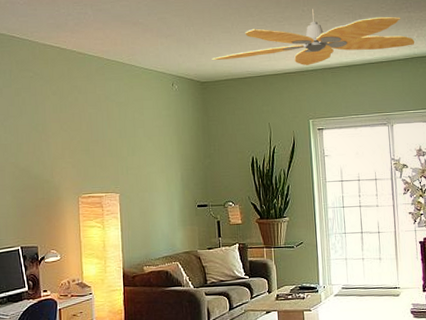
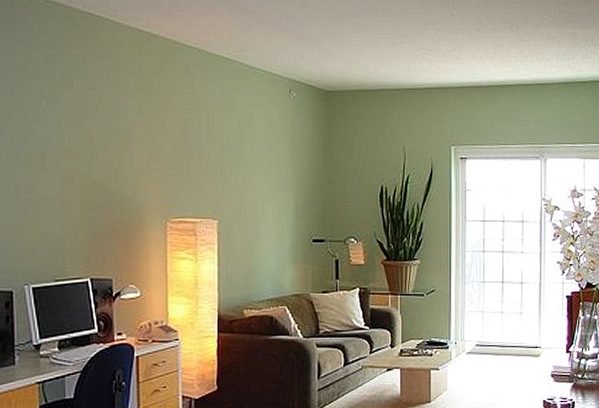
ceiling fan: present [212,9,415,65] -> none [339,13,578,81]

